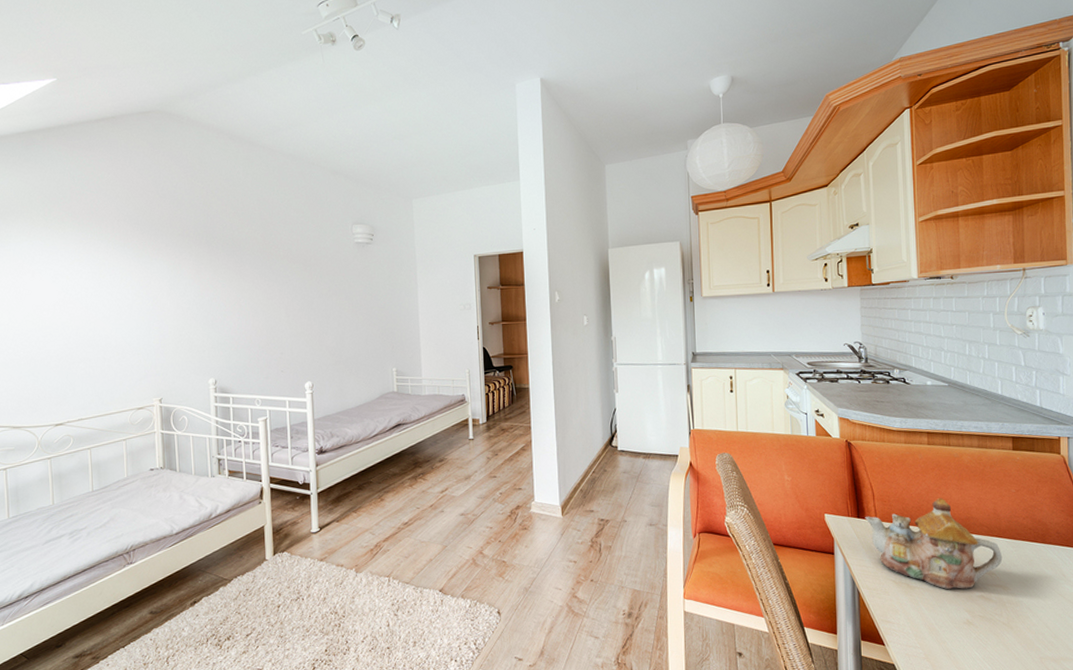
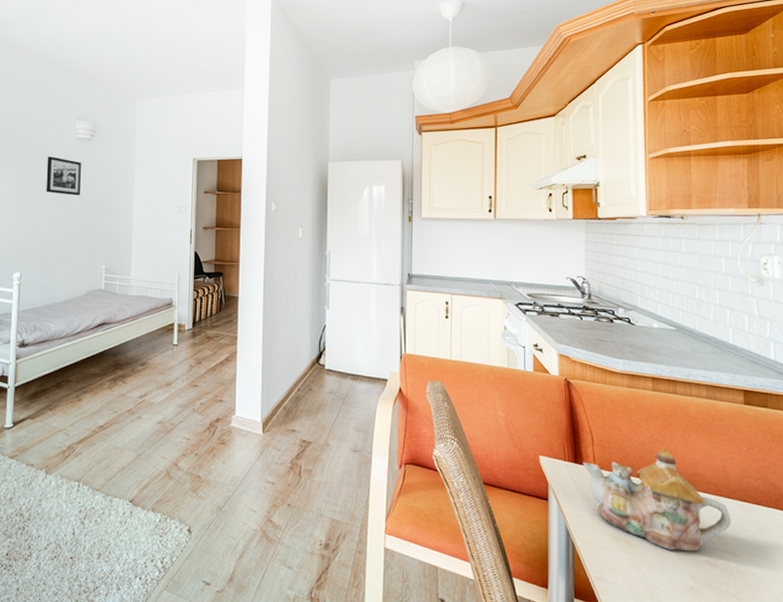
picture frame: none [327,263,365,301] -> present [46,156,81,196]

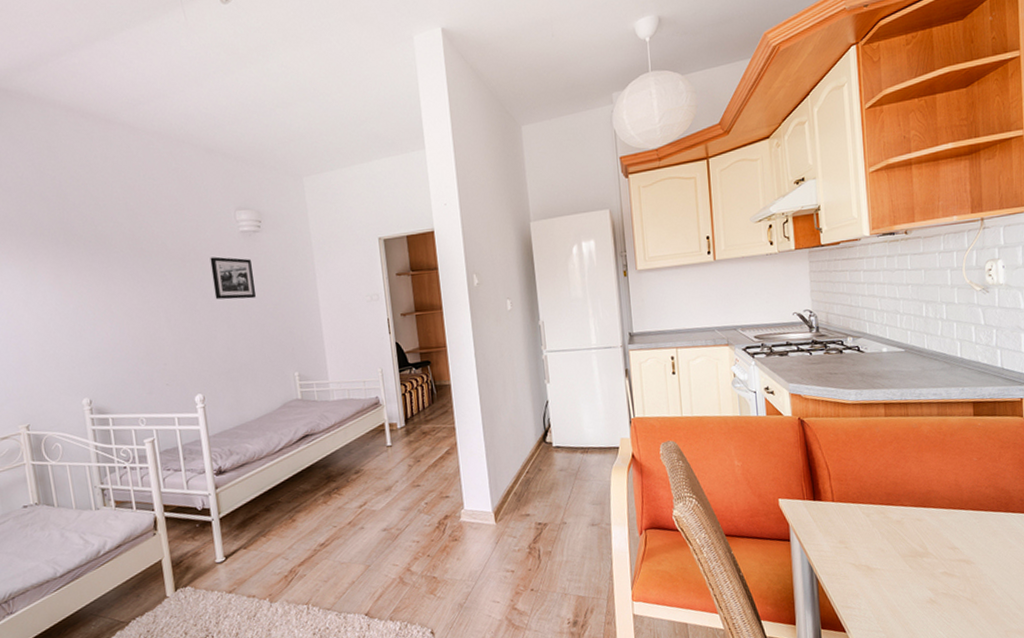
teapot: present [582,449,732,552] -> none [821,472,965,569]

